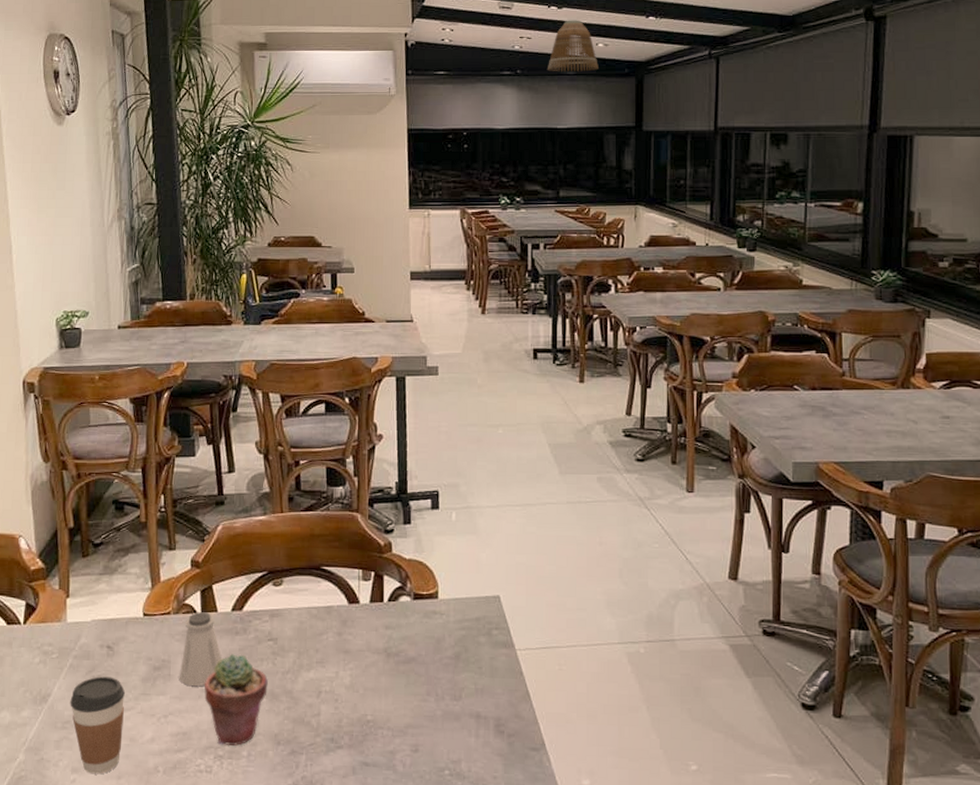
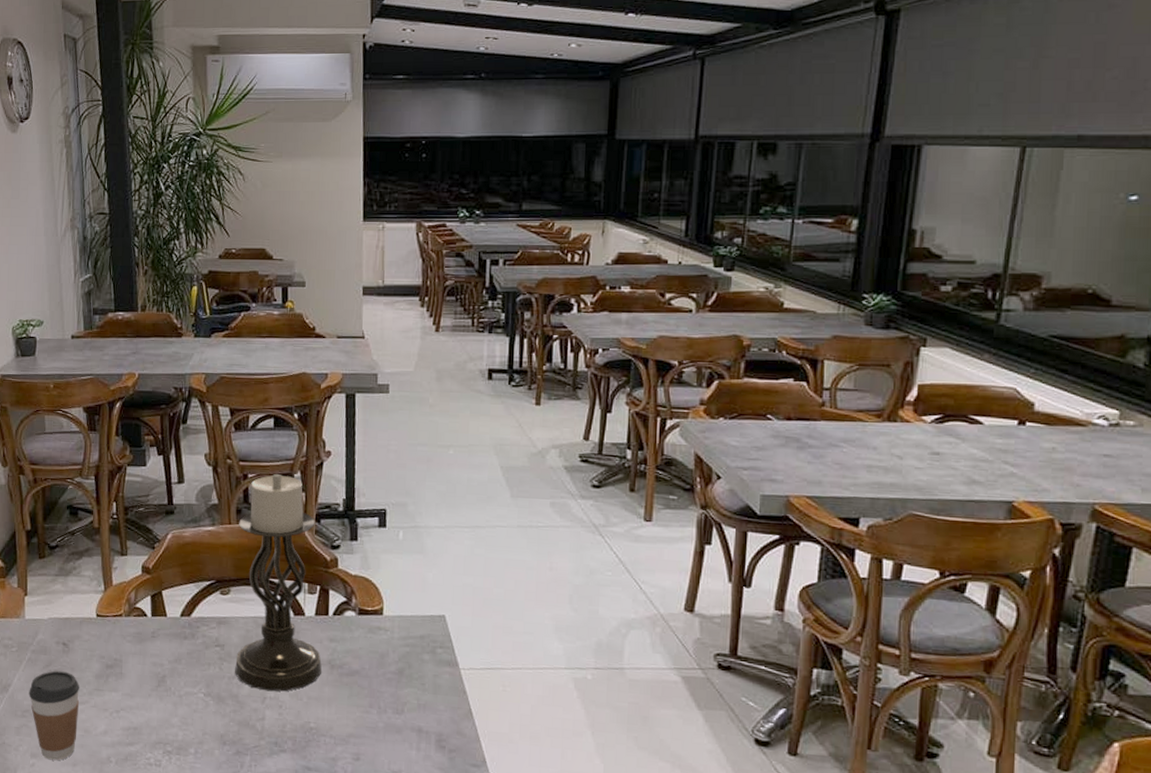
saltshaker: present [180,612,223,687] -> none [131,615,172,686]
potted succulent: present [204,654,269,746] -> none [154,657,216,743]
candle holder: none [289,459,379,685] -> present [235,473,323,692]
lamp shade: present [547,20,598,72] -> none [513,18,570,76]

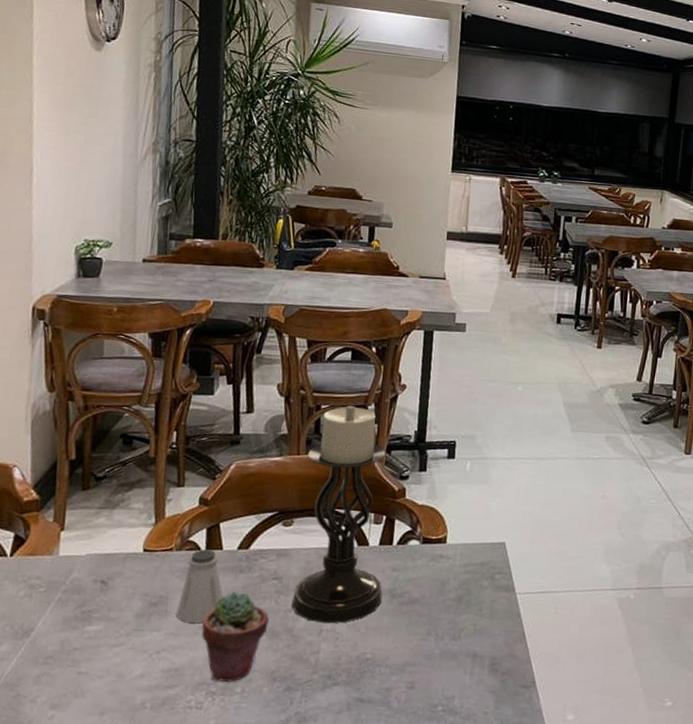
coffee cup: present [29,670,80,761] -> none [54,611,117,711]
saltshaker: none [131,615,172,686] -> present [177,549,224,624]
potted succulent: none [154,657,216,743] -> present [201,592,270,682]

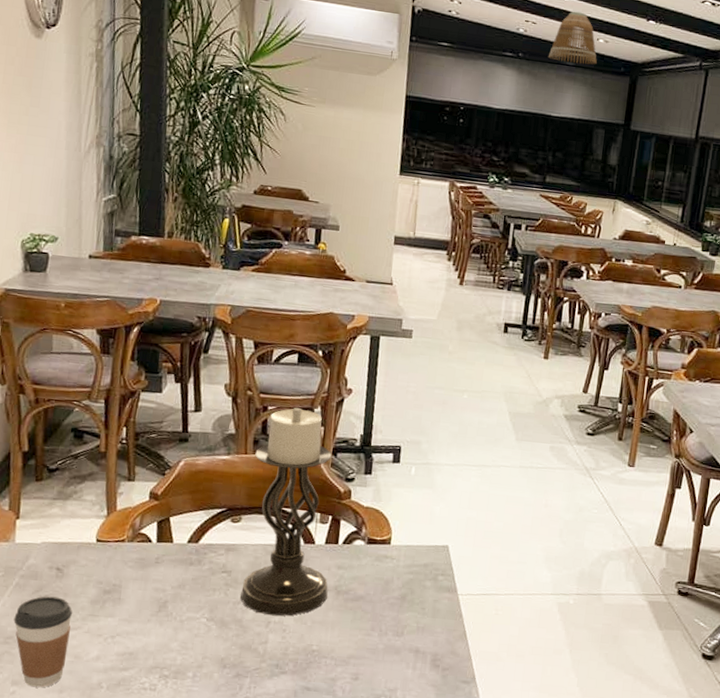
coffee cup: none [54,611,117,711] -> present [14,596,73,688]
saltshaker: present [177,549,224,624] -> none [130,541,175,611]
potted succulent: present [201,592,270,682] -> none [154,583,219,667]
lamp shade: none [593,13,641,63] -> present [547,11,597,65]

